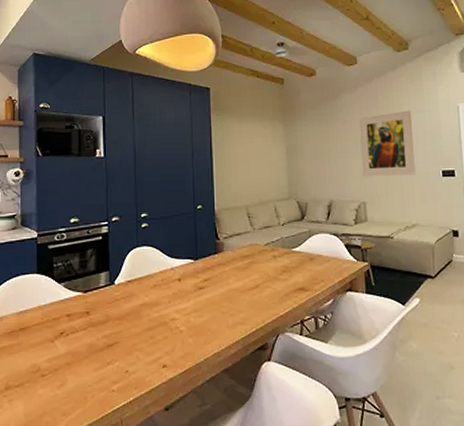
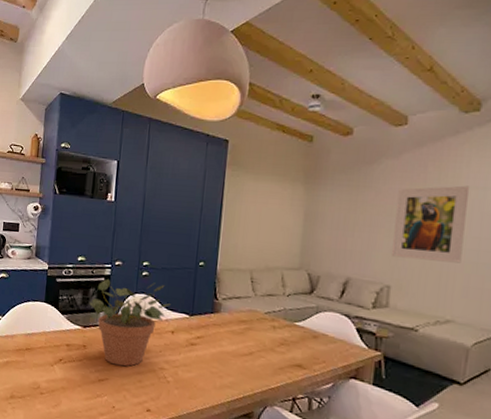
potted plant: none [88,233,174,326] -> present [89,278,171,367]

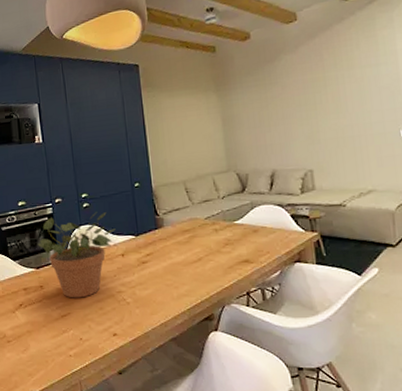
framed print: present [390,185,470,263] -> none [302,65,370,143]

